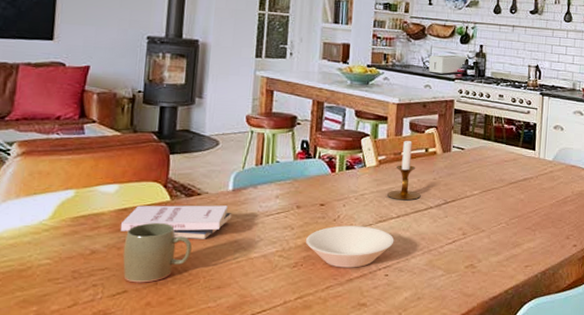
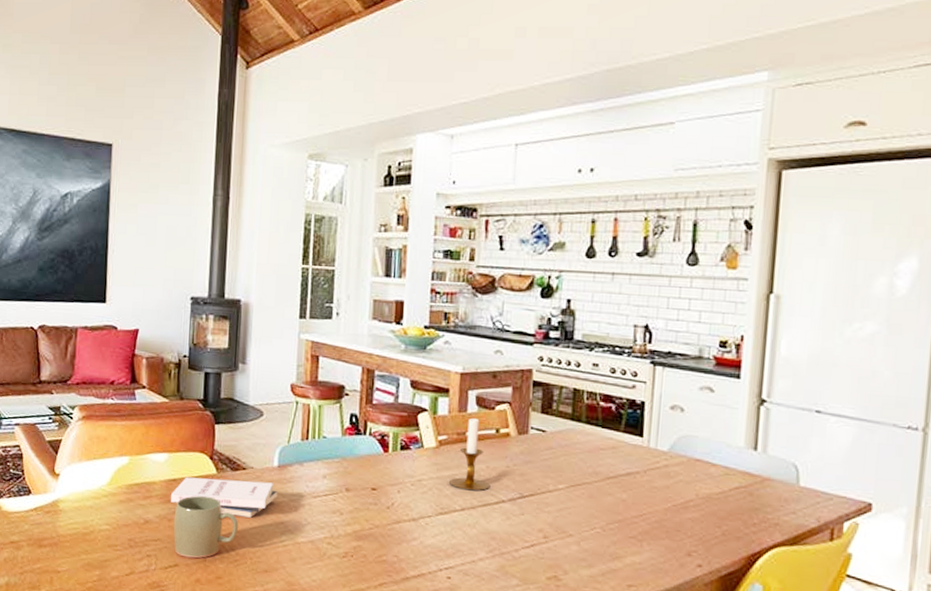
dish: present [306,225,394,268] -> none [356,514,458,566]
toaster: present [428,54,468,75] -> none [499,312,551,338]

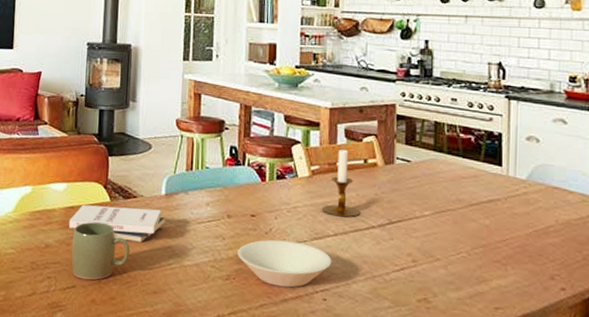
dish: none [356,514,458,566] -> present [238,239,332,288]

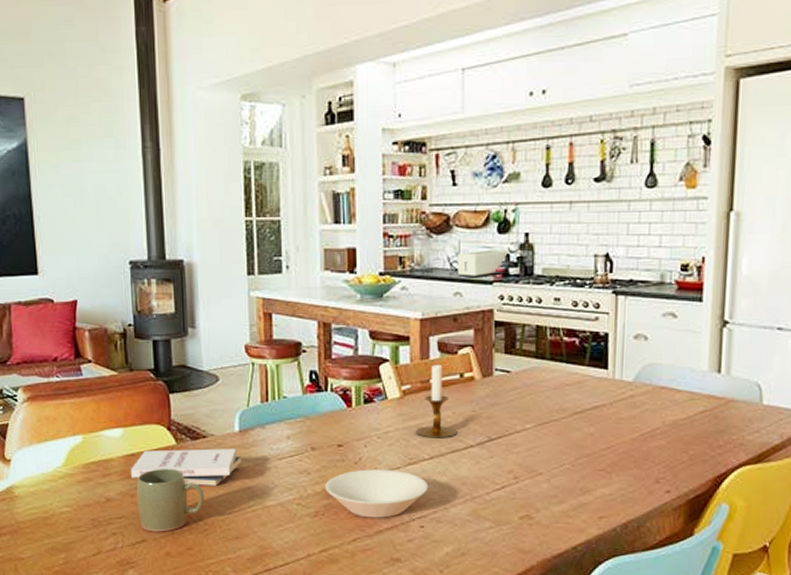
toaster: none [364,52,411,76] -> present [457,249,510,278]

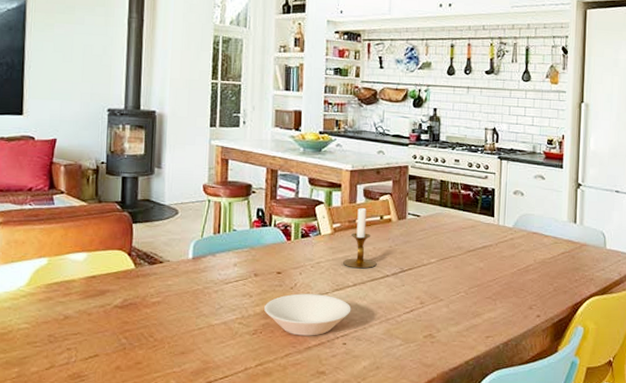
books: present [130,448,242,486] -> none [89,273,193,306]
mug: present [136,468,204,532] -> none [93,289,156,348]
toaster: present [457,249,510,278] -> none [381,119,422,141]

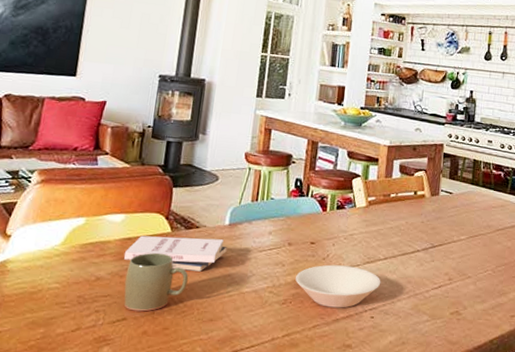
books: none [89,273,193,306] -> present [123,235,227,272]
mug: none [93,289,156,348] -> present [124,252,189,312]
candlestick: present [343,208,377,269] -> none [376,183,408,243]

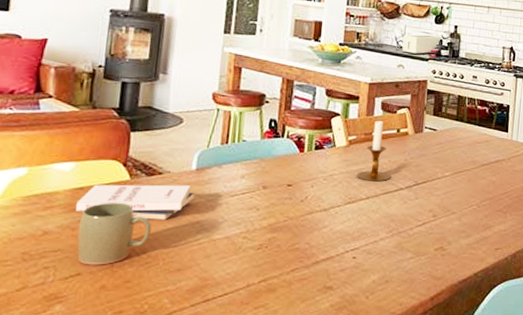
dish: present [295,264,381,308] -> none [271,206,363,250]
candlestick: none [376,183,408,243] -> present [357,121,391,182]
toaster: none [419,99,459,120] -> present [402,34,443,55]

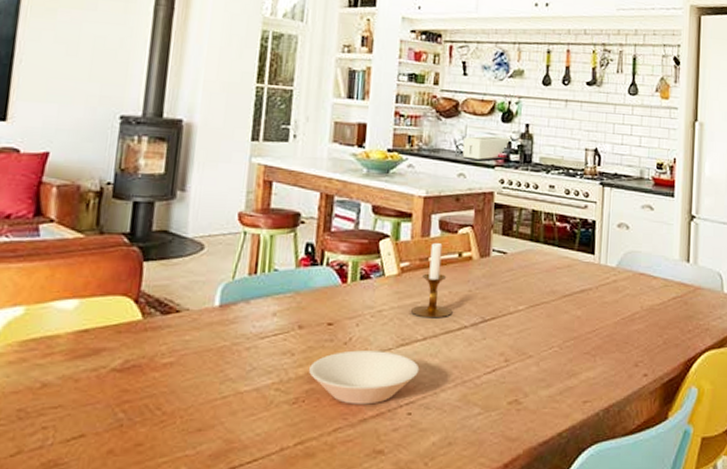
books: present [75,184,195,220] -> none [79,325,218,368]
mug: present [76,202,152,265] -> none [80,347,167,425]
dish: none [271,206,363,250] -> present [309,350,420,405]

